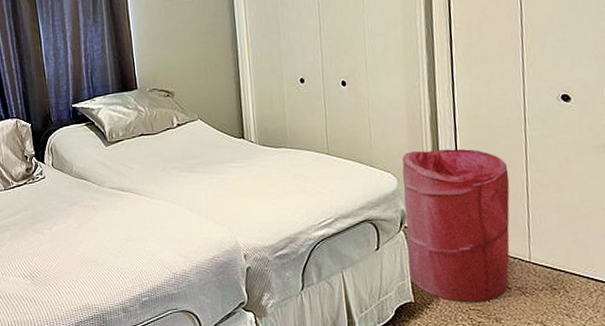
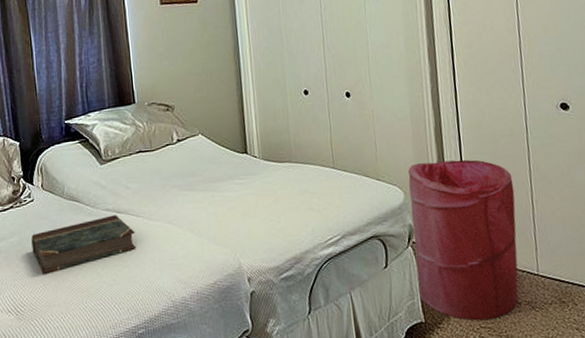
book: none [44,193,140,245] -> present [31,215,136,274]

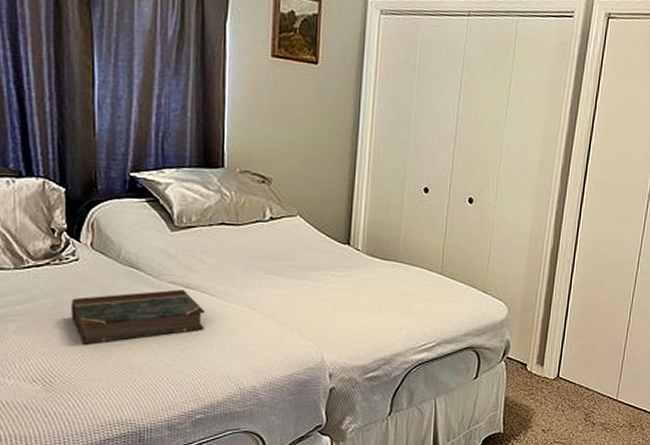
laundry hamper: present [408,159,519,321] -> none [502,281,615,436]

